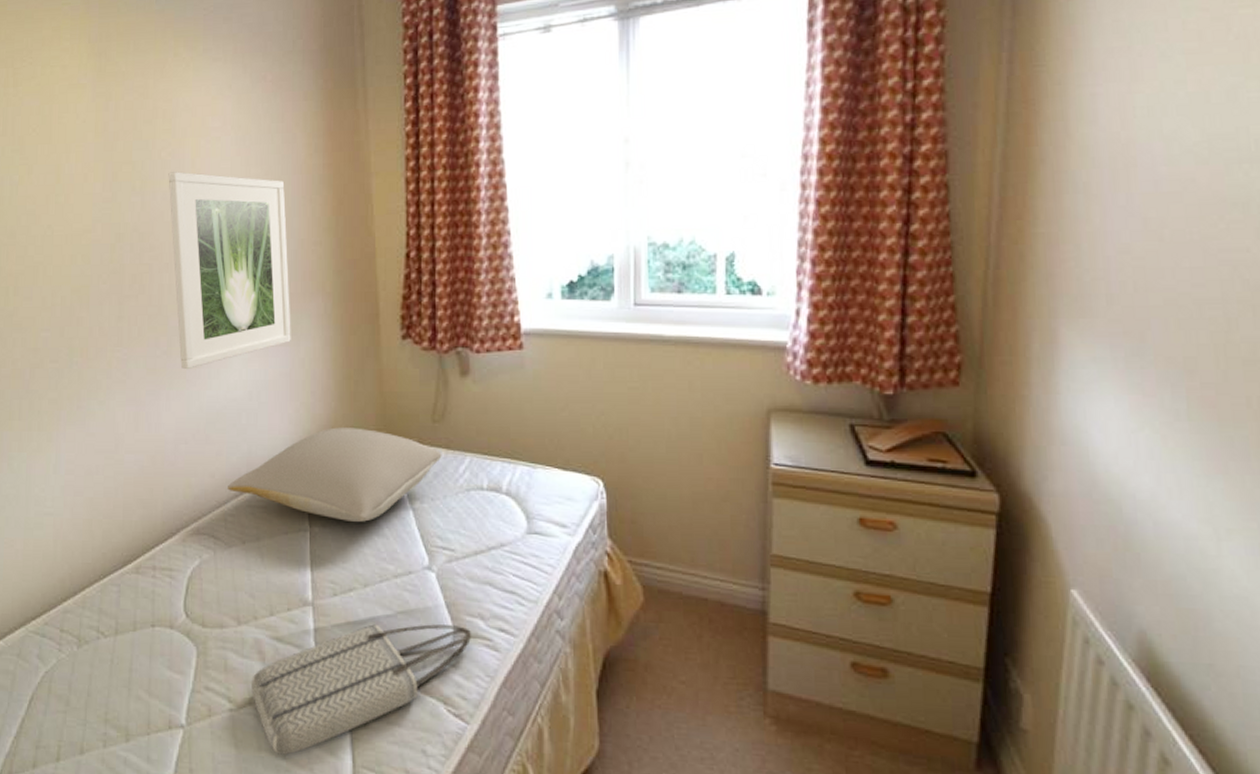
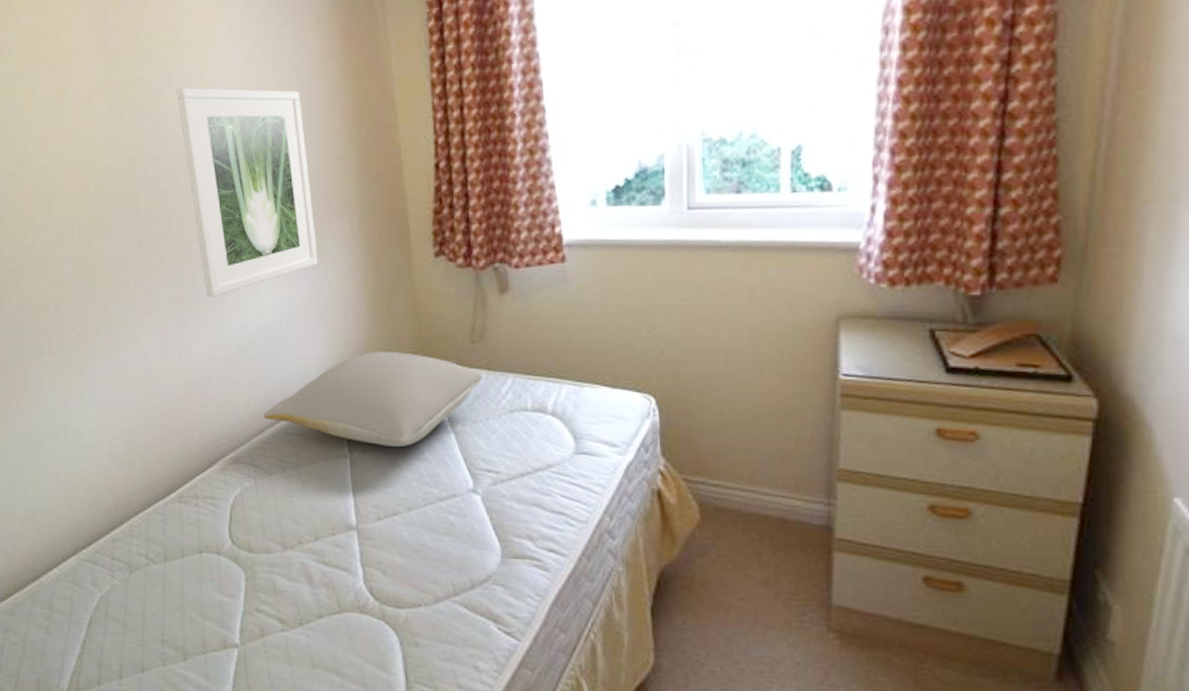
tote bag: present [251,624,472,755] -> none [301,546,521,672]

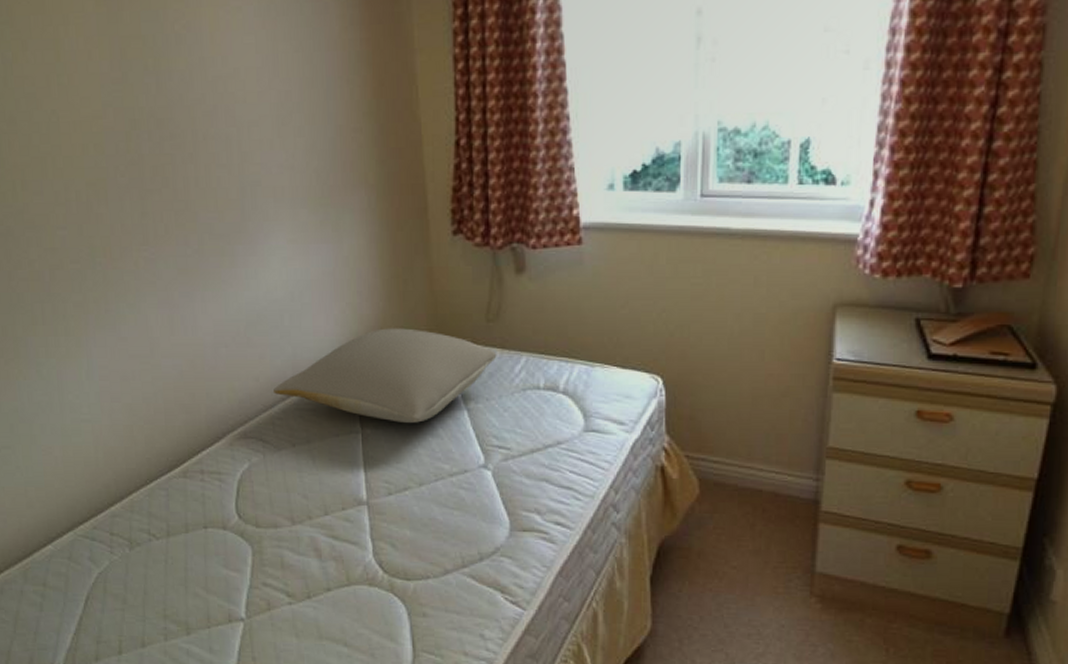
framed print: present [176,87,318,297] -> none [184,47,333,269]

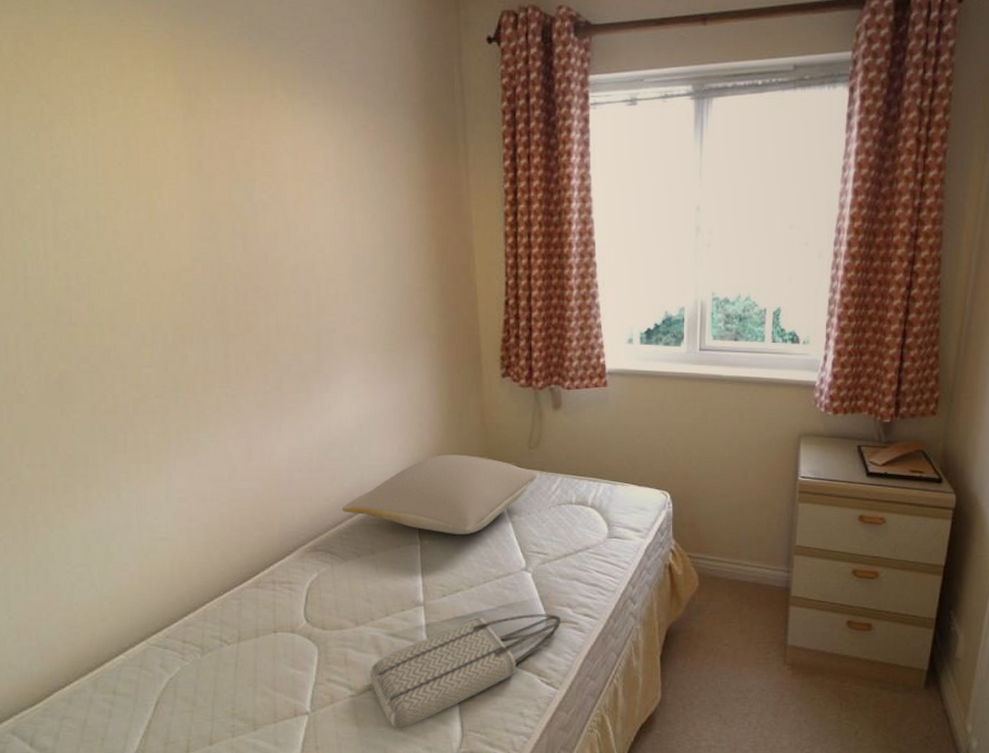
tote bag: none [309,520,529,642] -> present [370,614,562,728]

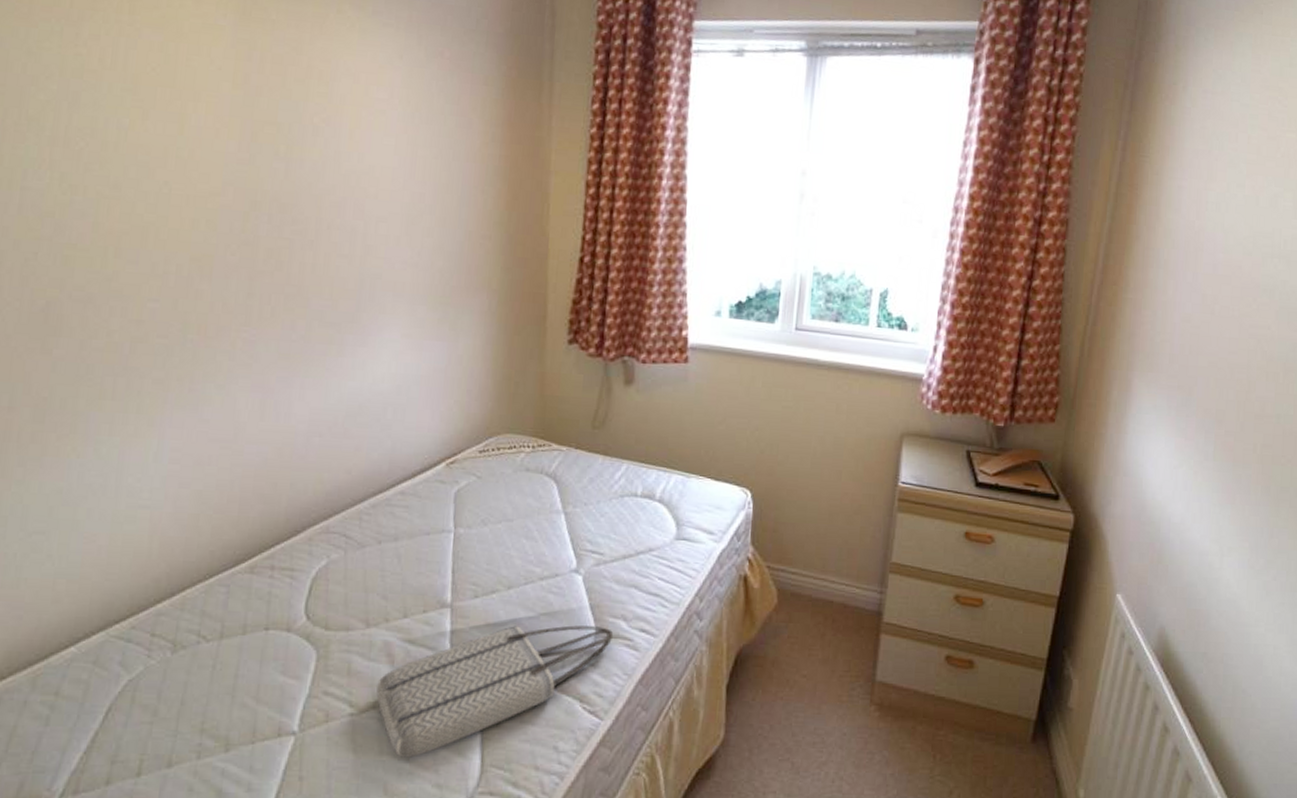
pillow: present [342,454,537,534] -> none [365,428,599,524]

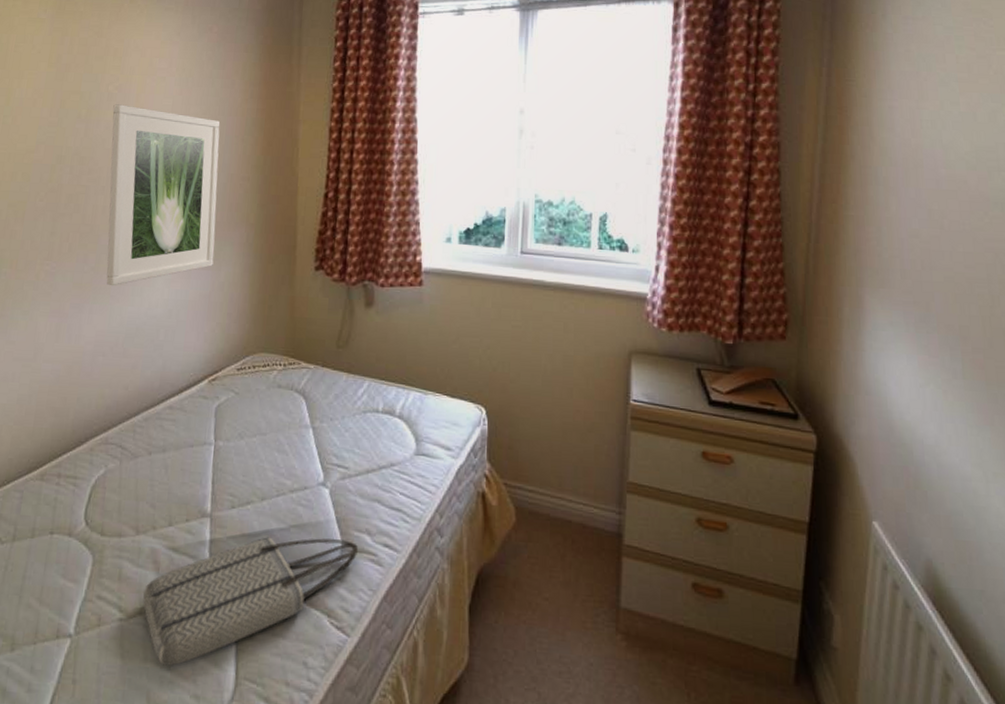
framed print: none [320,140,455,357] -> present [106,104,221,285]

